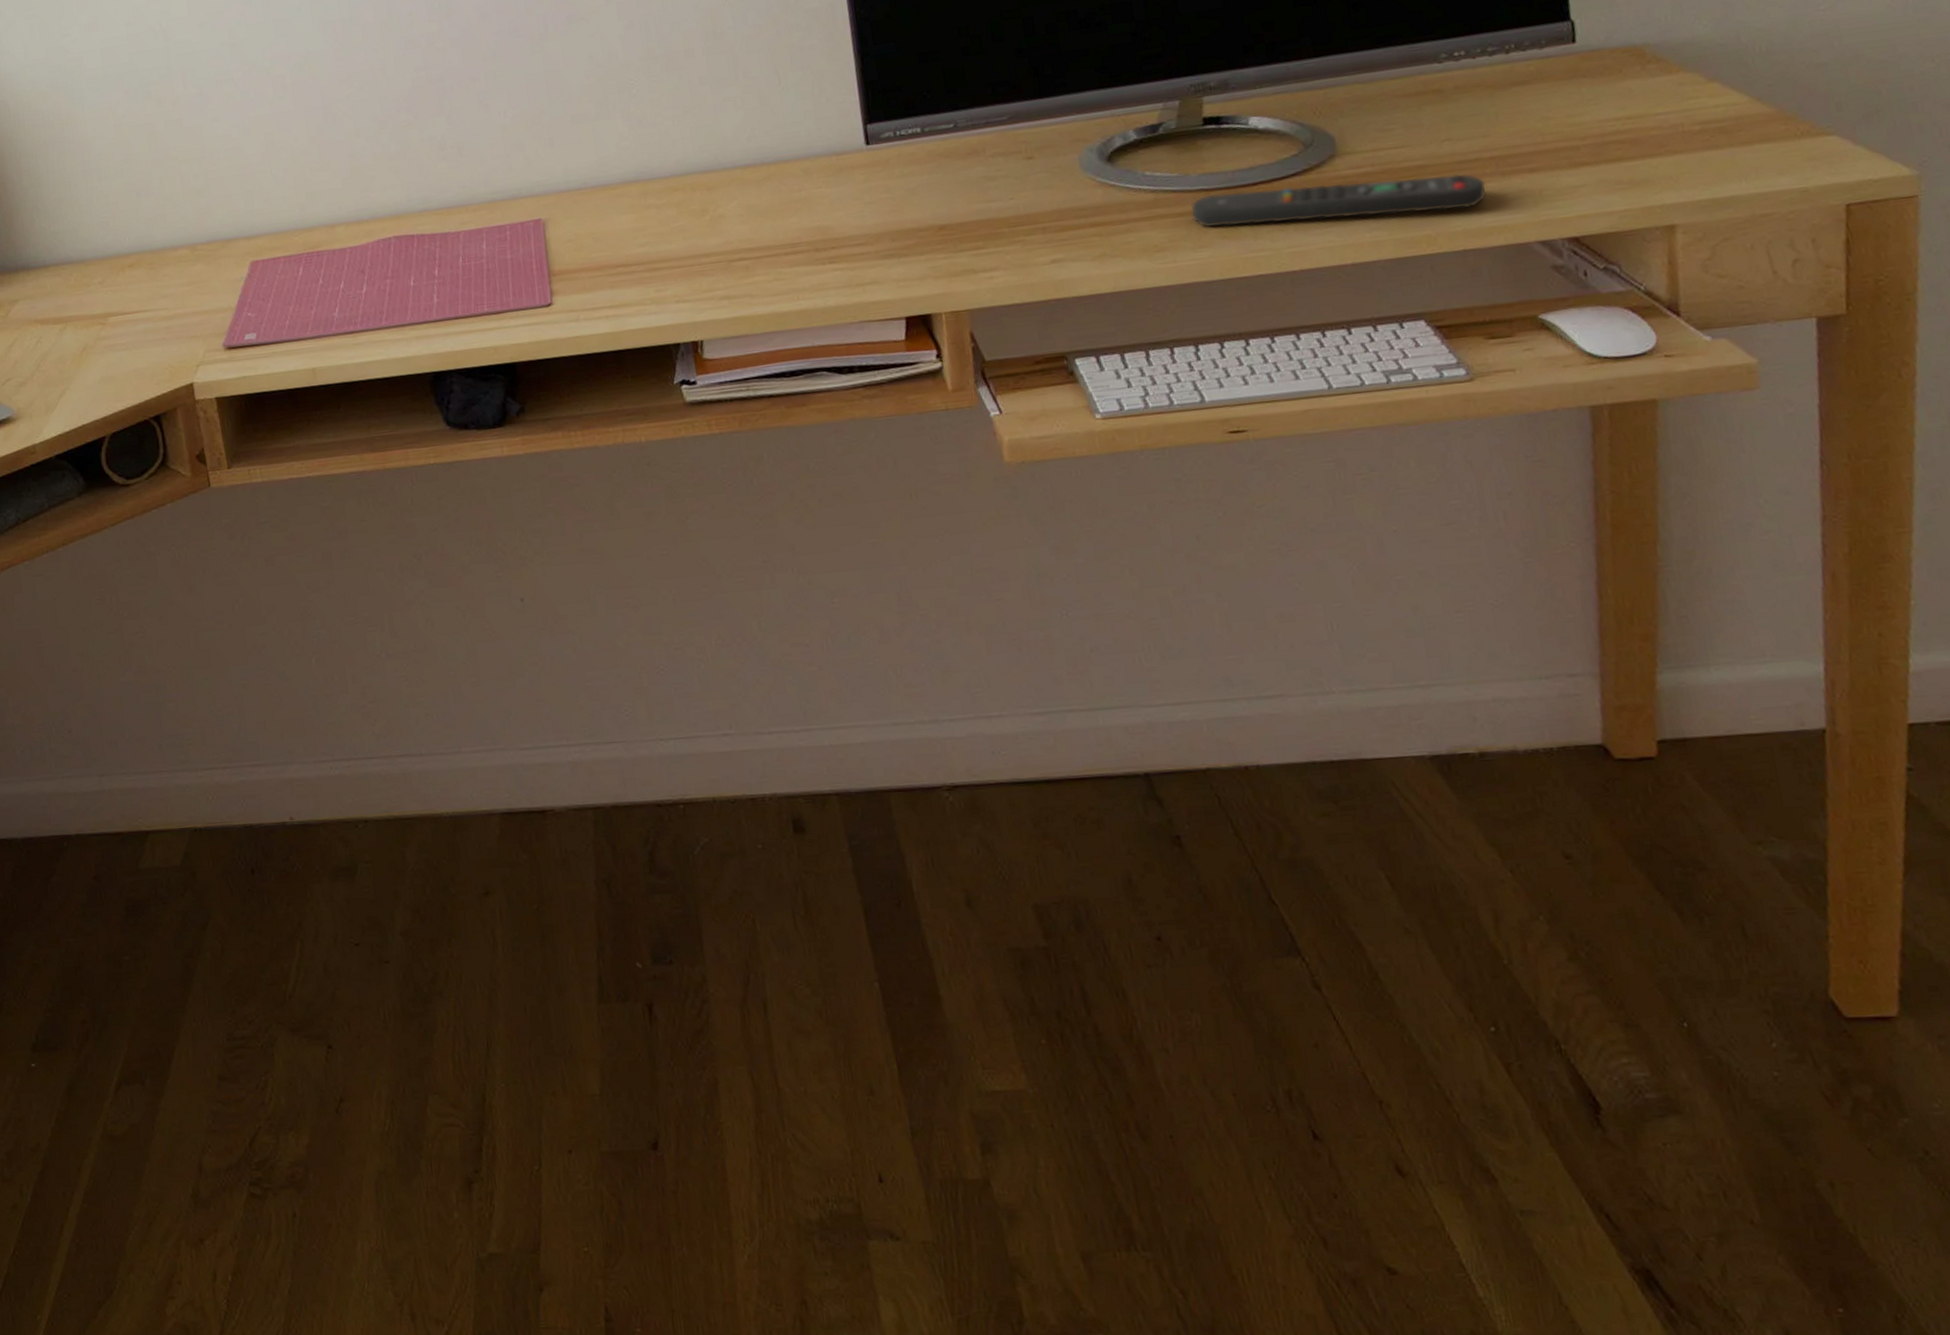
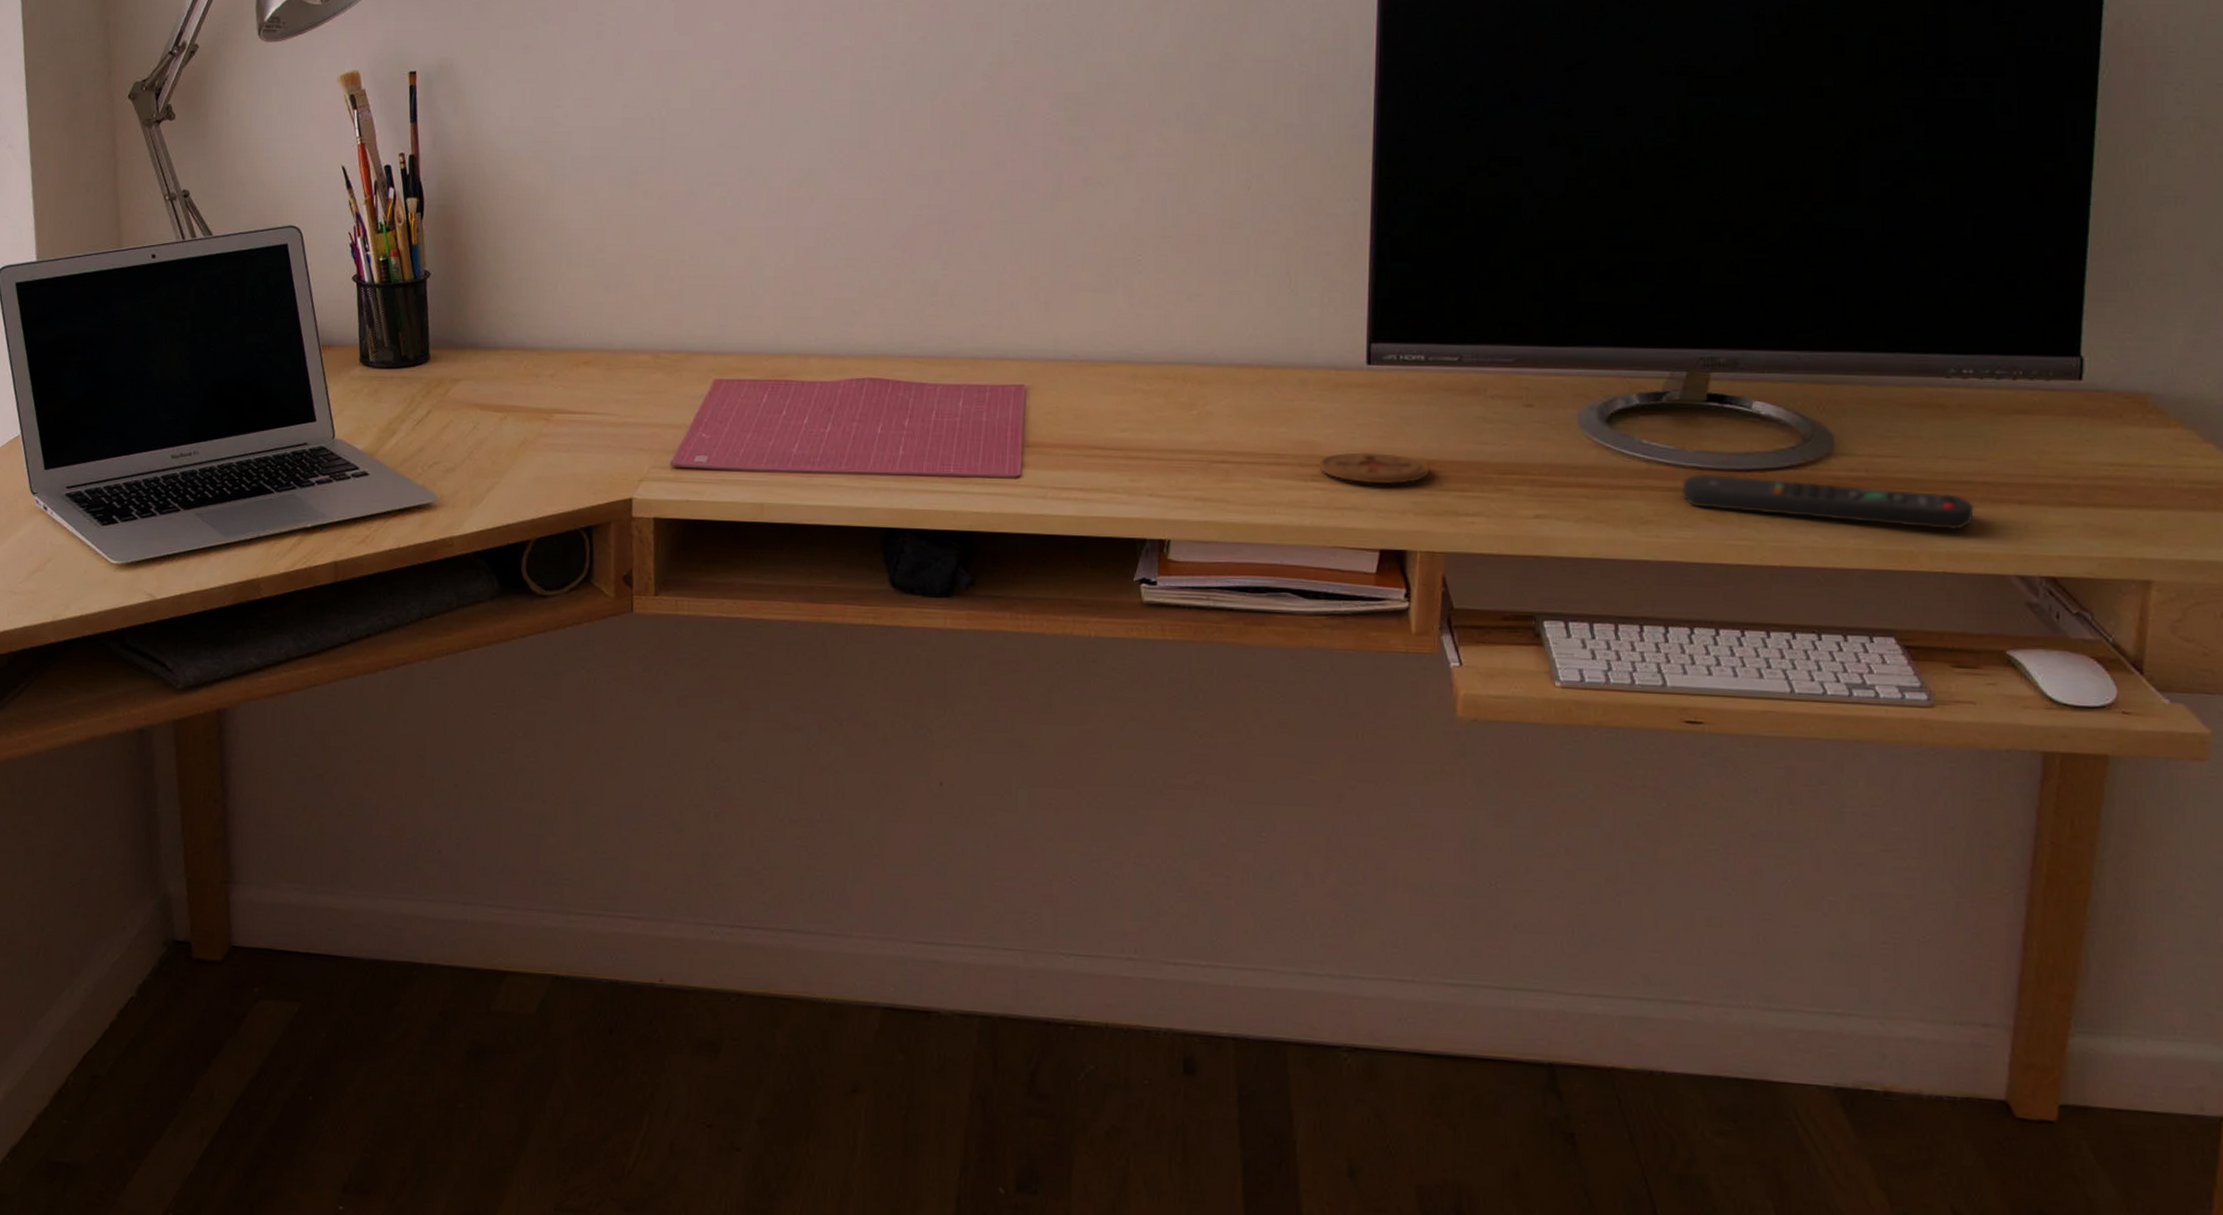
coaster: none [833,224,942,259] -> present [1318,452,1430,485]

